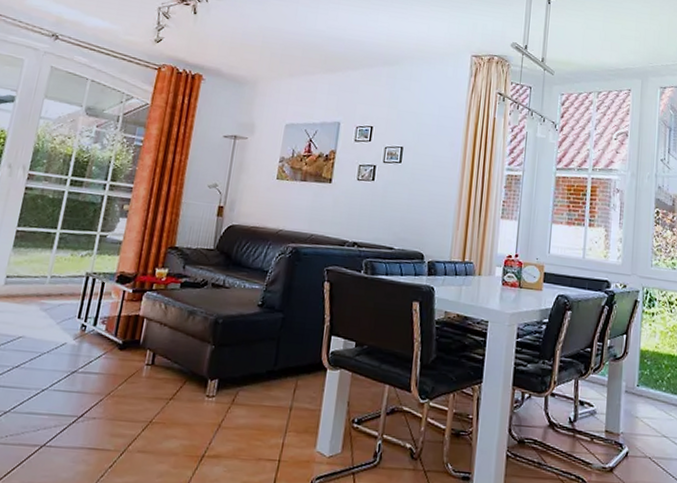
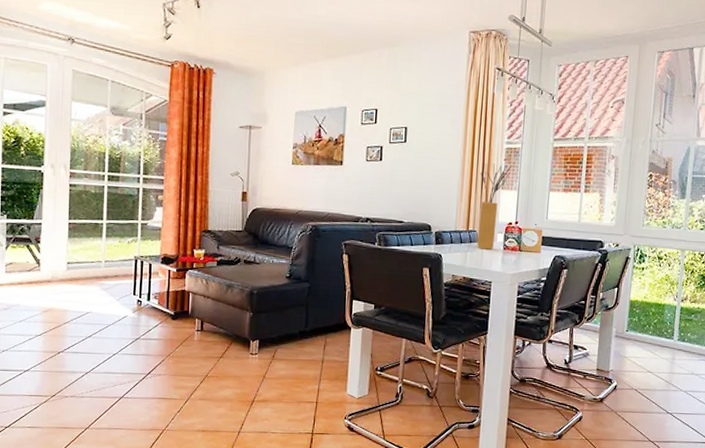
vase: none [473,189,513,285] -> present [477,163,513,250]

